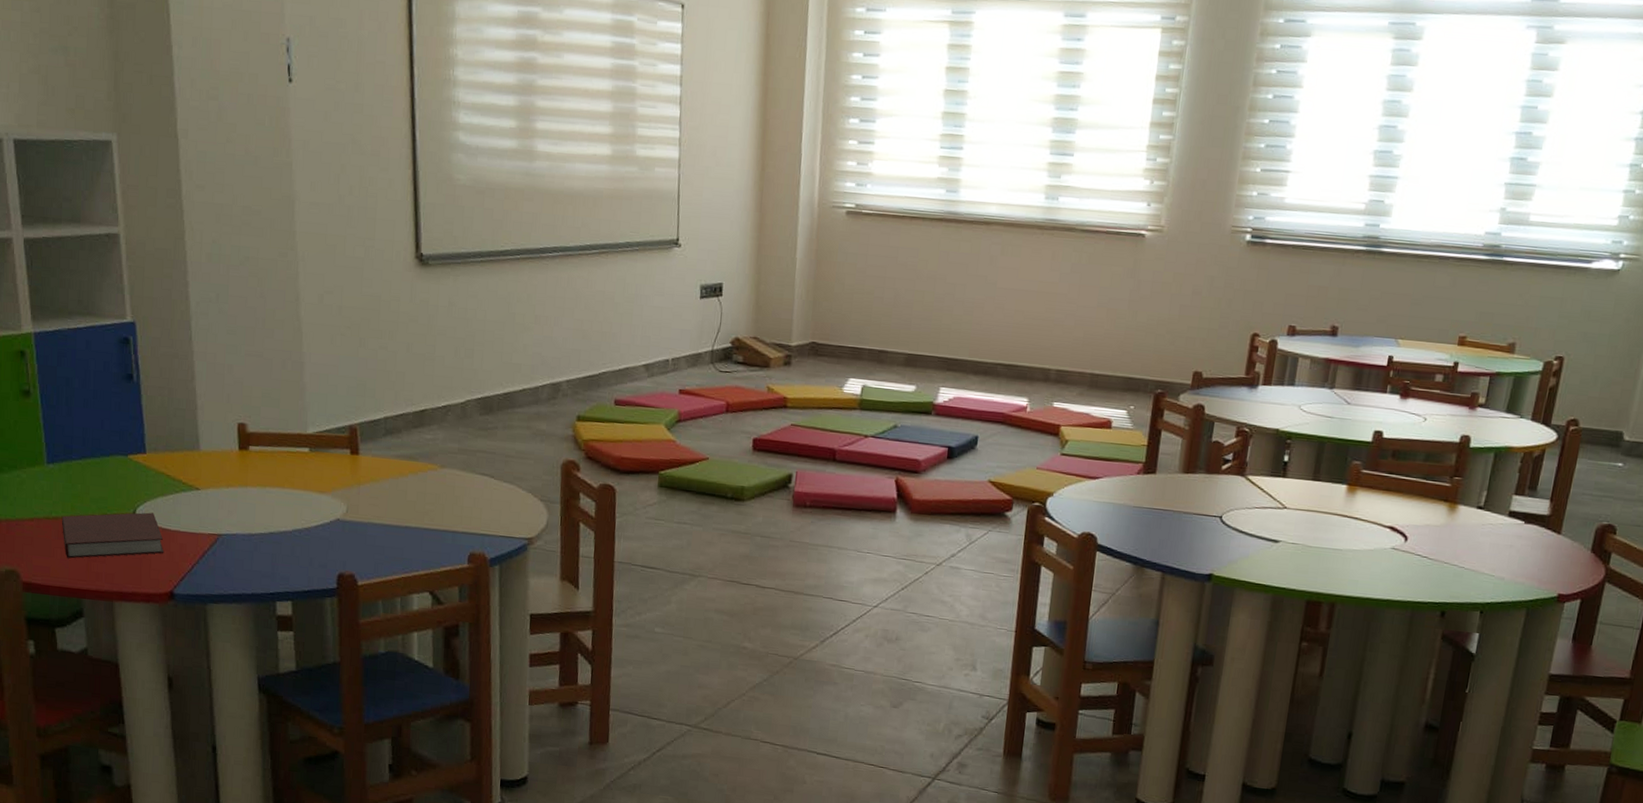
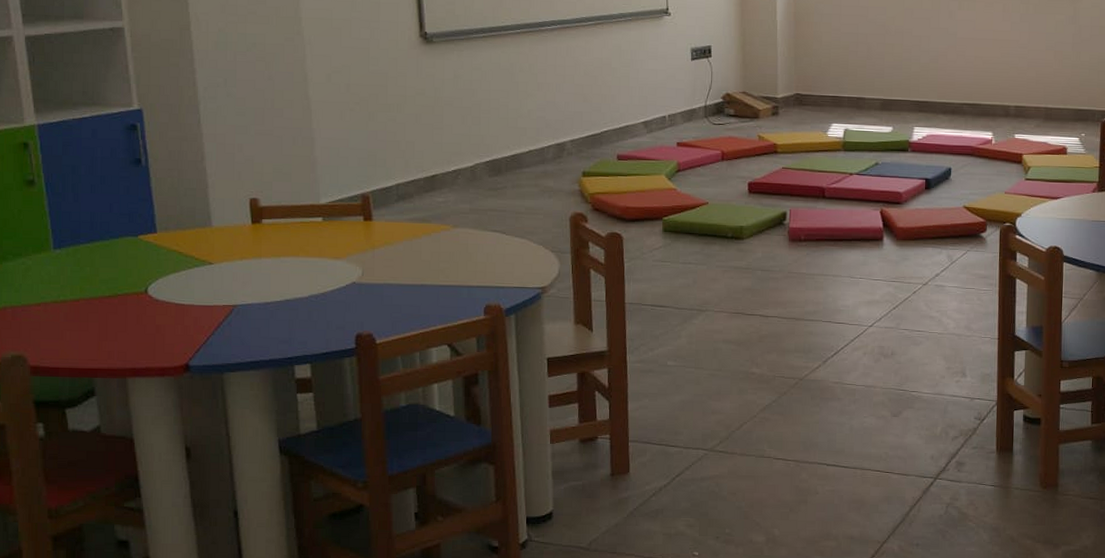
notebook: present [61,512,164,559] -> none [70,289,178,340]

